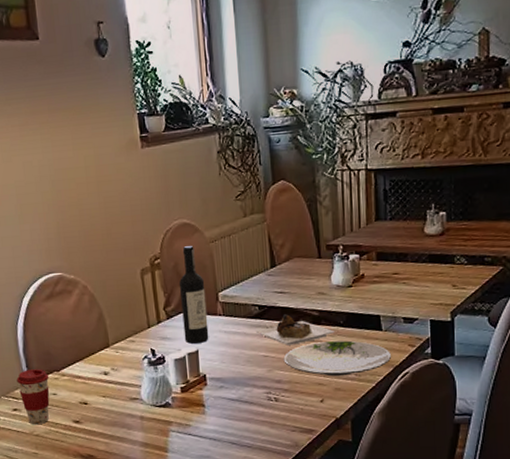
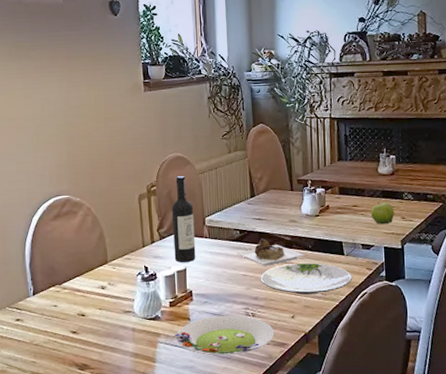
coffee cup: present [16,369,50,424] -> none [21,282,52,334]
salad plate: none [188,400,301,445] -> present [174,315,274,356]
fruit: none [414,268,444,294] -> present [370,202,395,225]

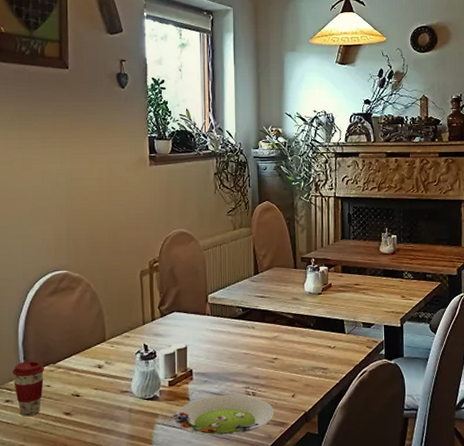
coffee cup: none [21,282,52,334] -> present [13,361,45,416]
wine bottle: present [171,176,304,266] -> none [173,252,306,344]
plate: present [260,263,353,295] -> none [261,341,353,373]
fruit: present [370,202,395,225] -> none [371,281,395,303]

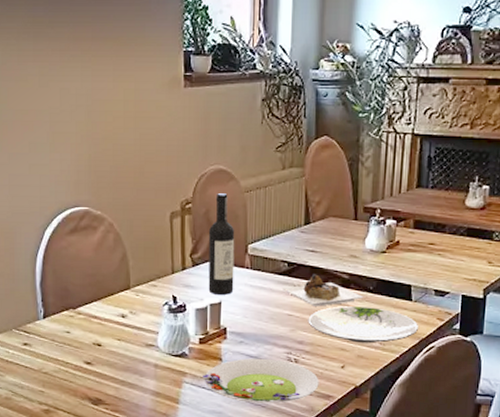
coffee cup: present [13,361,45,416] -> none [30,304,64,362]
wine bottle: none [173,252,306,344] -> present [208,193,363,307]
plate: none [261,341,353,373] -> present [308,306,419,344]

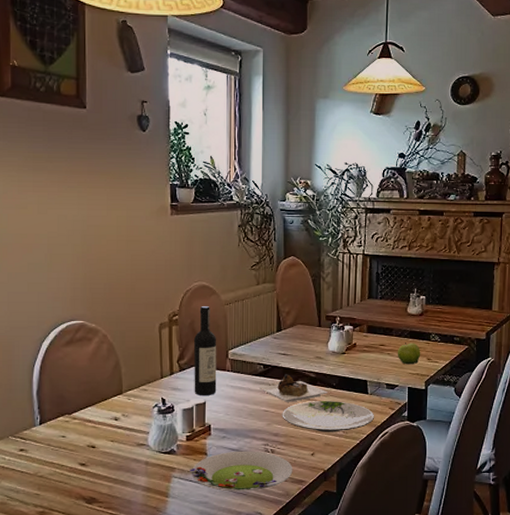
fruit: none [449,242,480,269] -> present [397,343,421,365]

